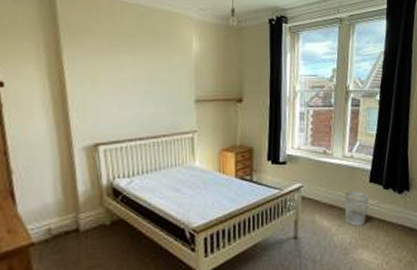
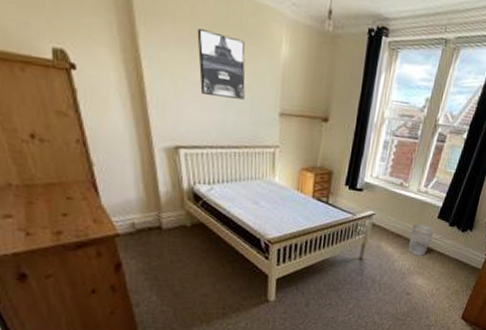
wall art: none [115,39,161,93] -> present [197,28,245,100]

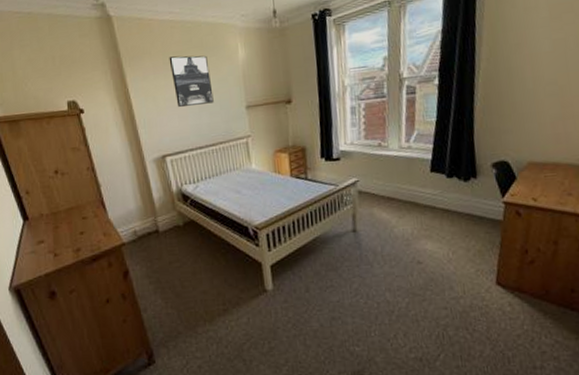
wastebasket: present [407,224,434,256] -> none [403,182,431,217]

